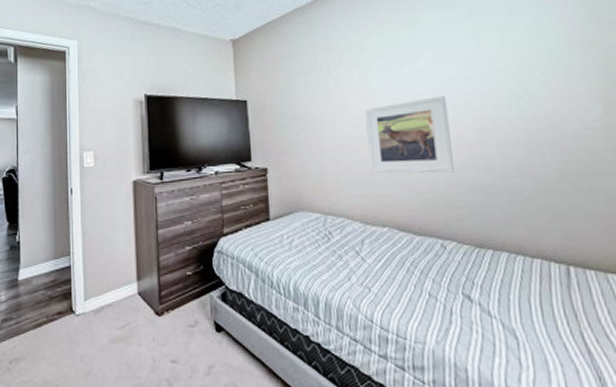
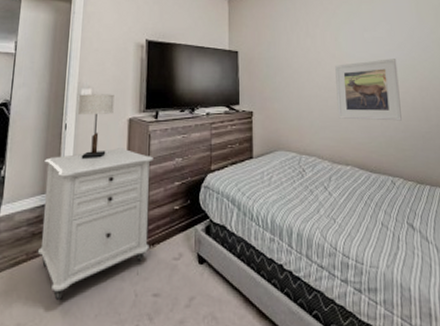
filing cabinet: none [55,212,164,361] -> present [37,148,154,300]
table lamp: none [82,155,117,224] -> present [78,94,114,160]

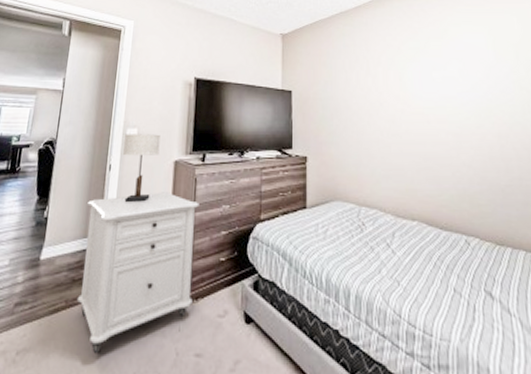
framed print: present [335,59,402,121] -> none [399,101,477,172]

